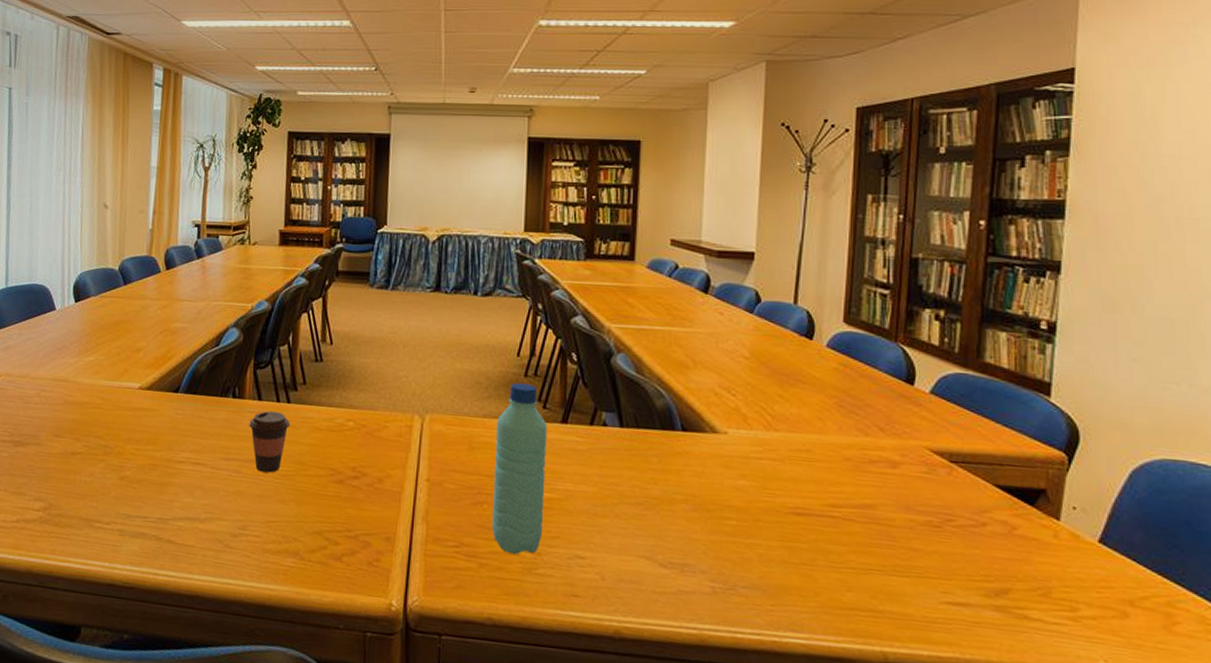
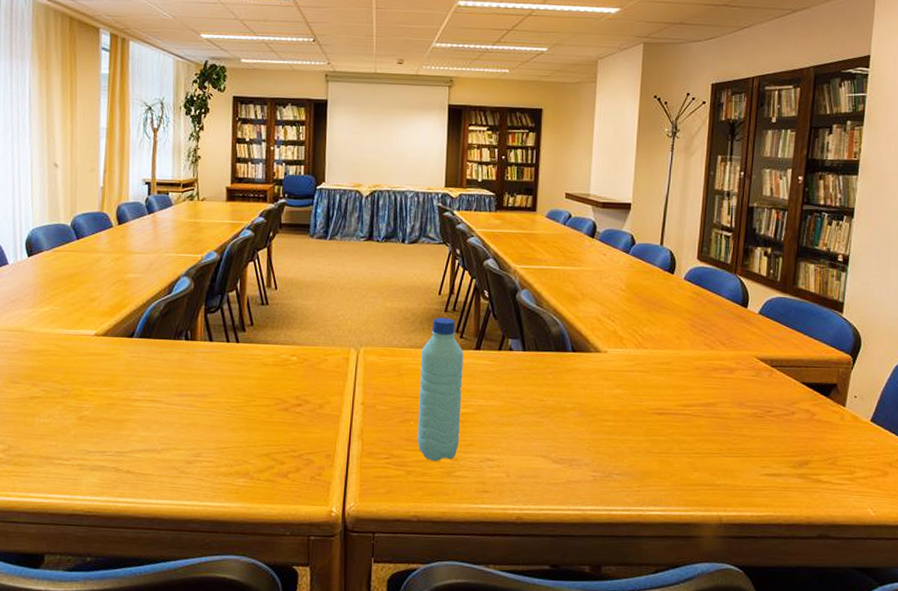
coffee cup: present [249,411,291,473] -> none [201,351,240,405]

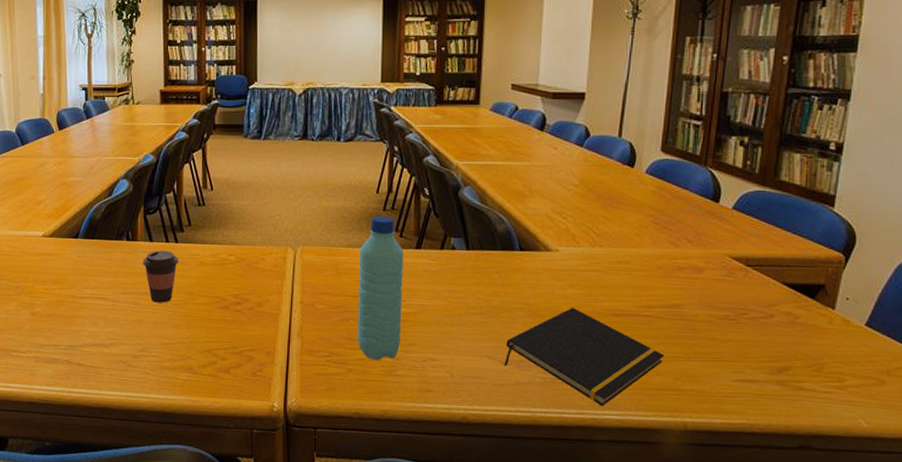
coffee cup: none [201,351,240,405] -> present [143,251,180,303]
notepad: none [557,406,702,503] -> present [504,307,665,407]

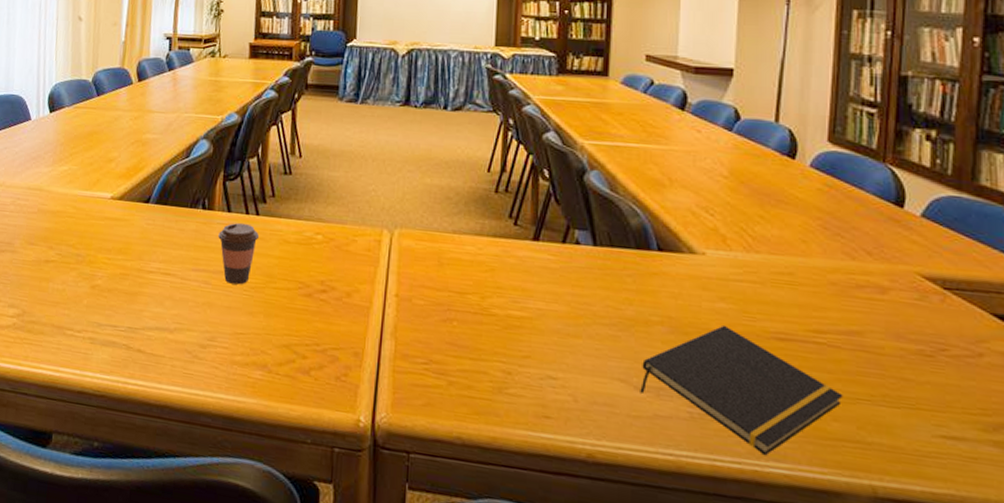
water bottle: present [358,216,404,361] -> none [462,199,519,374]

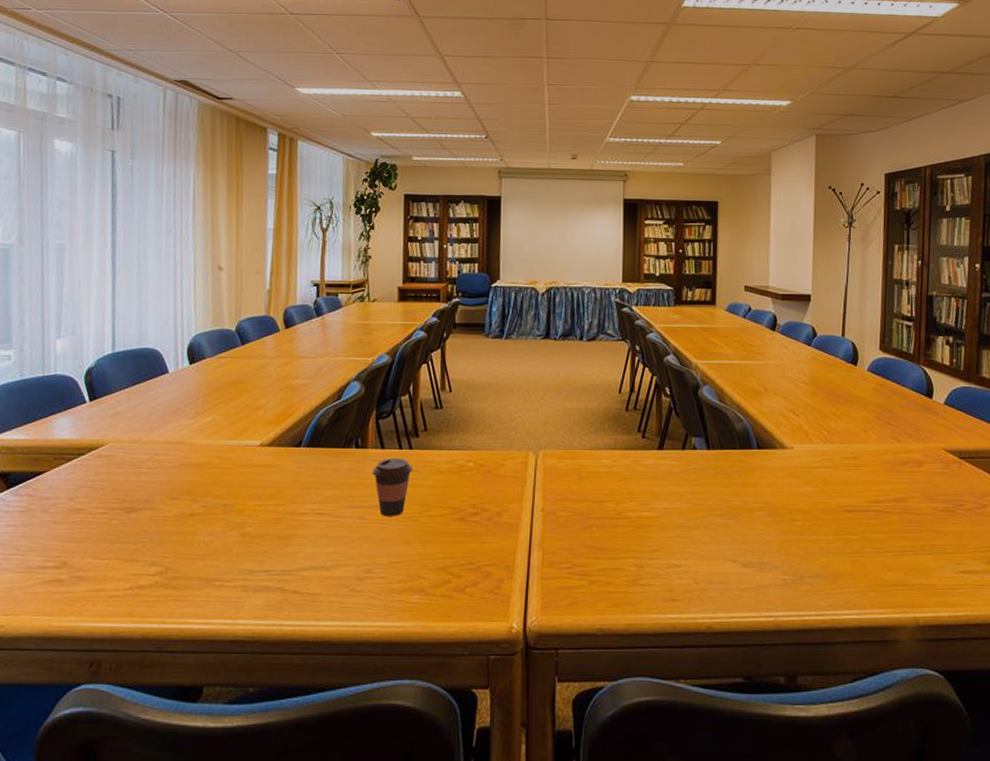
notepad: present [640,325,843,456] -> none [746,504,894,606]

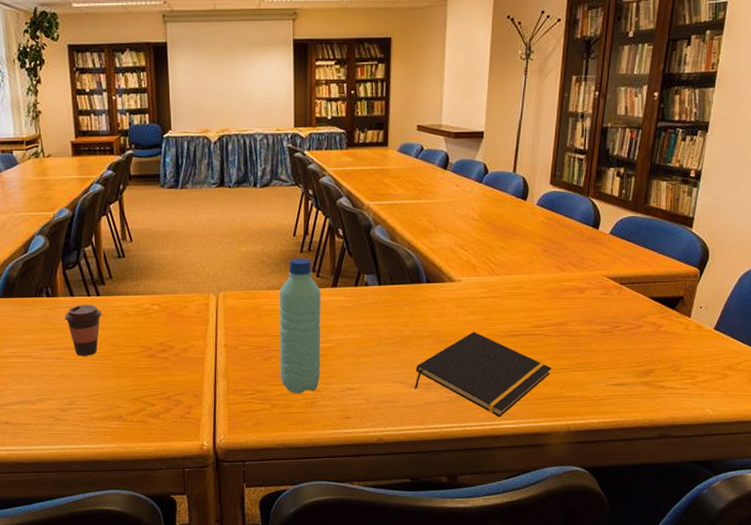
water bottle: none [601,417,646,570] -> present [280,258,321,394]
notepad: none [746,504,894,606] -> present [414,331,552,418]

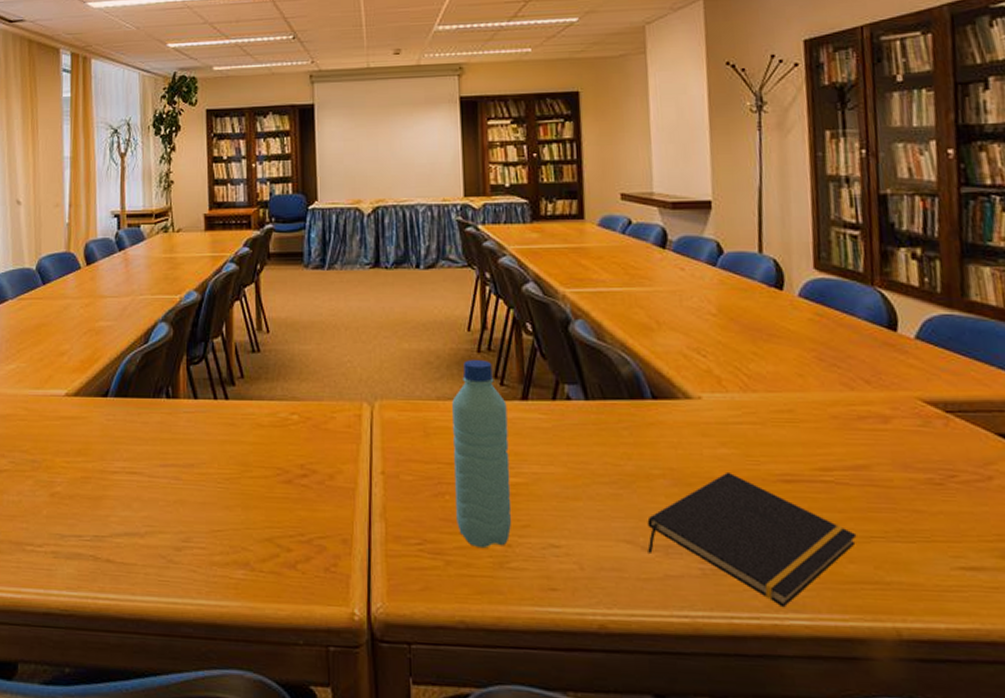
coffee cup: present [65,305,103,356] -> none [186,410,231,477]

